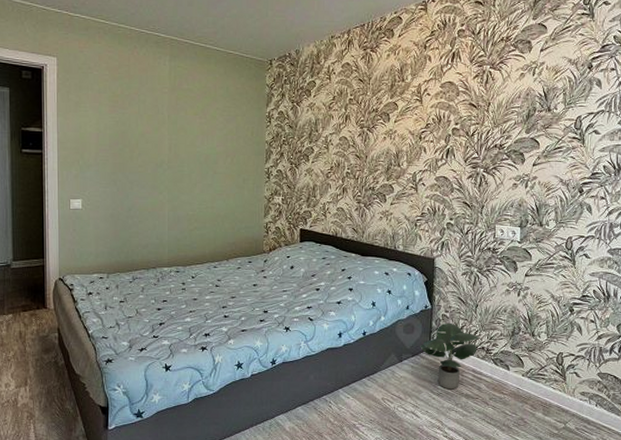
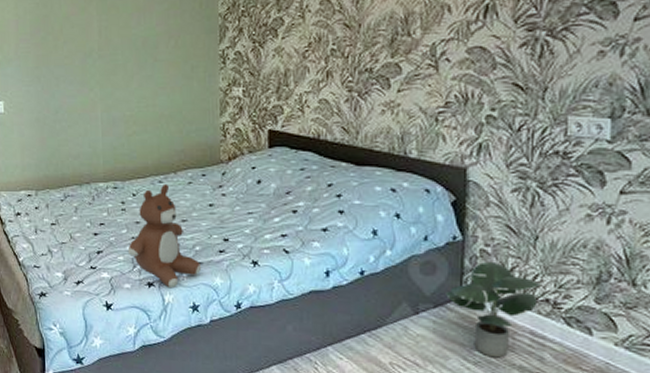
teddy bear: none [186,268,246,351] -> present [127,183,202,289]

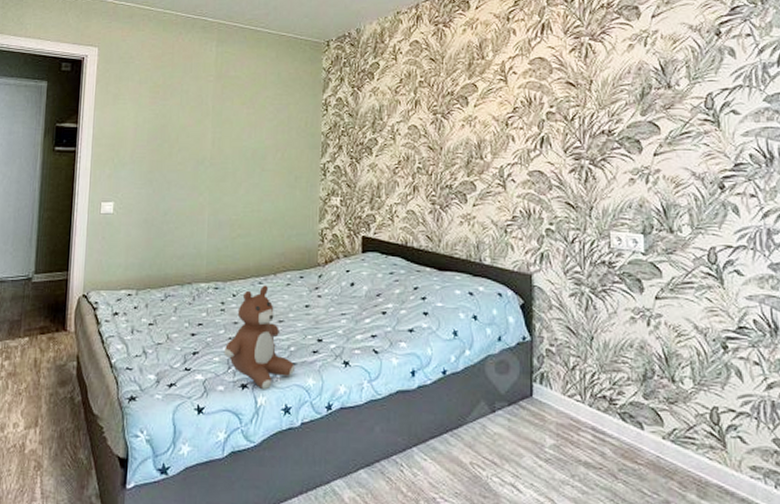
potted plant: present [446,261,543,358] -> none [518,360,600,455]

